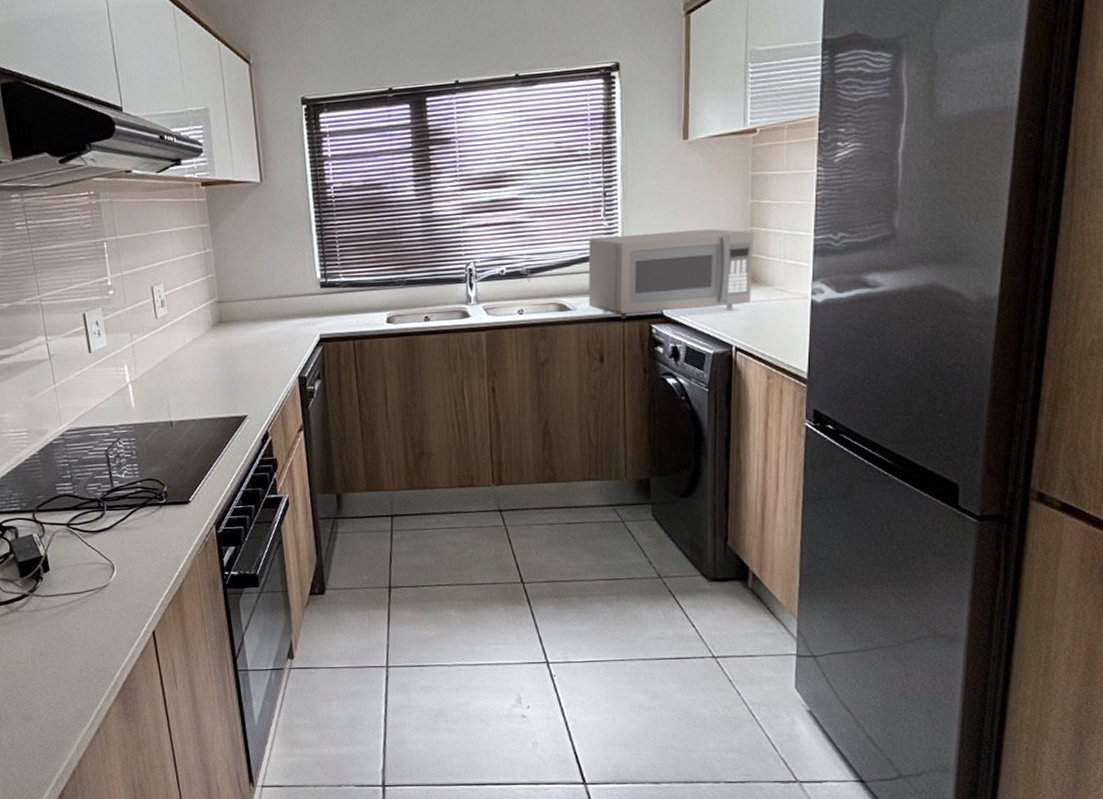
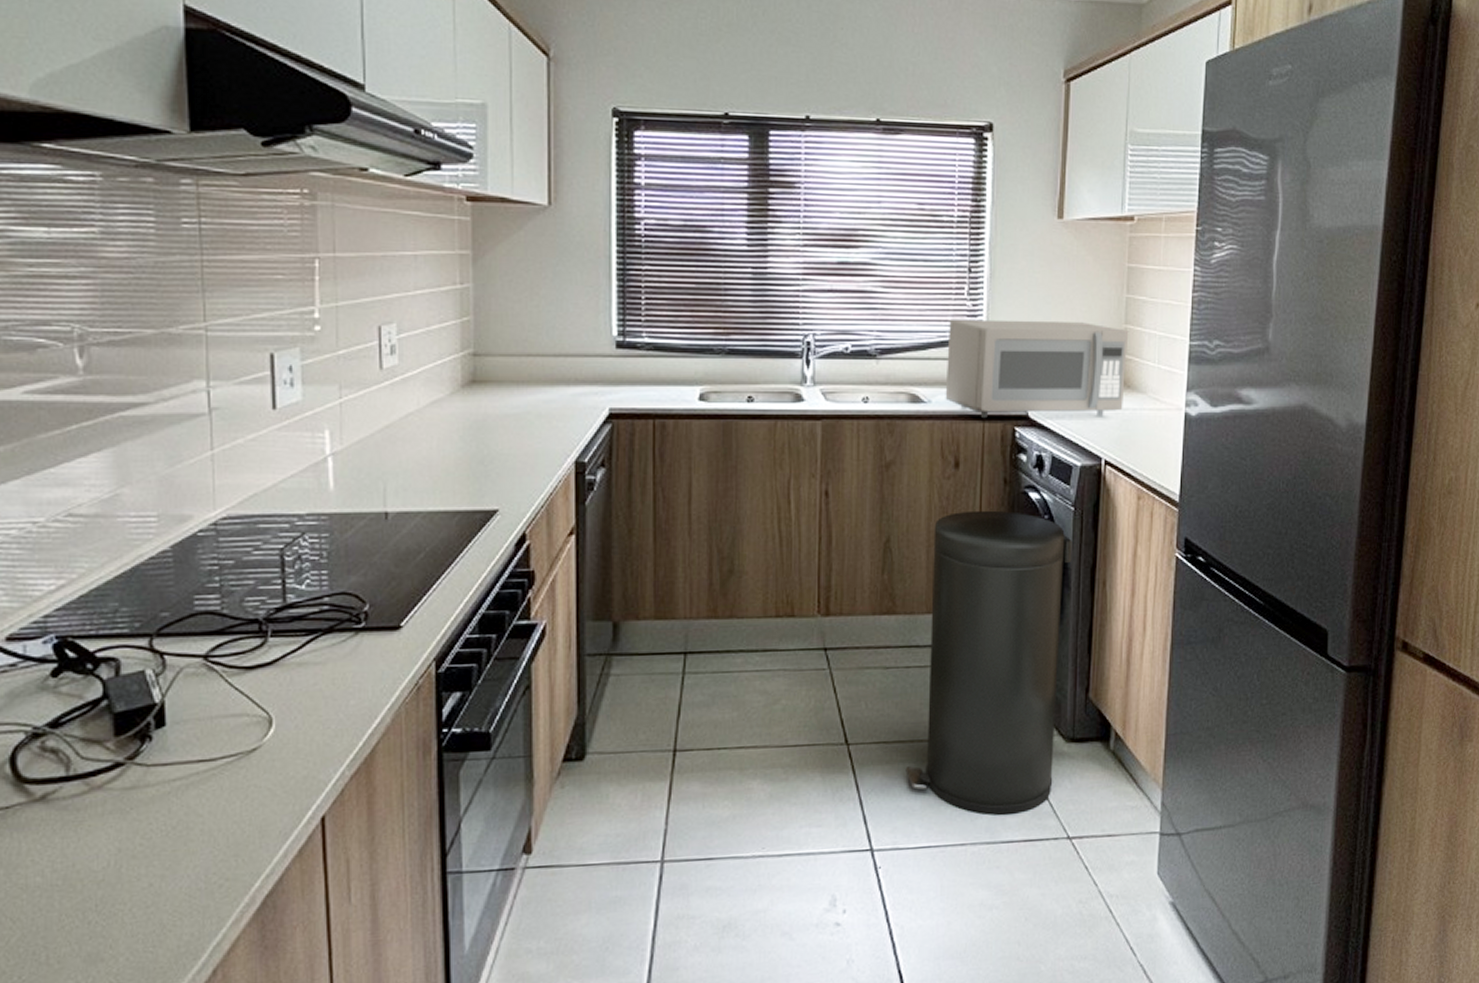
pedal bin: none [571,395,708,638] -> present [905,510,1072,815]

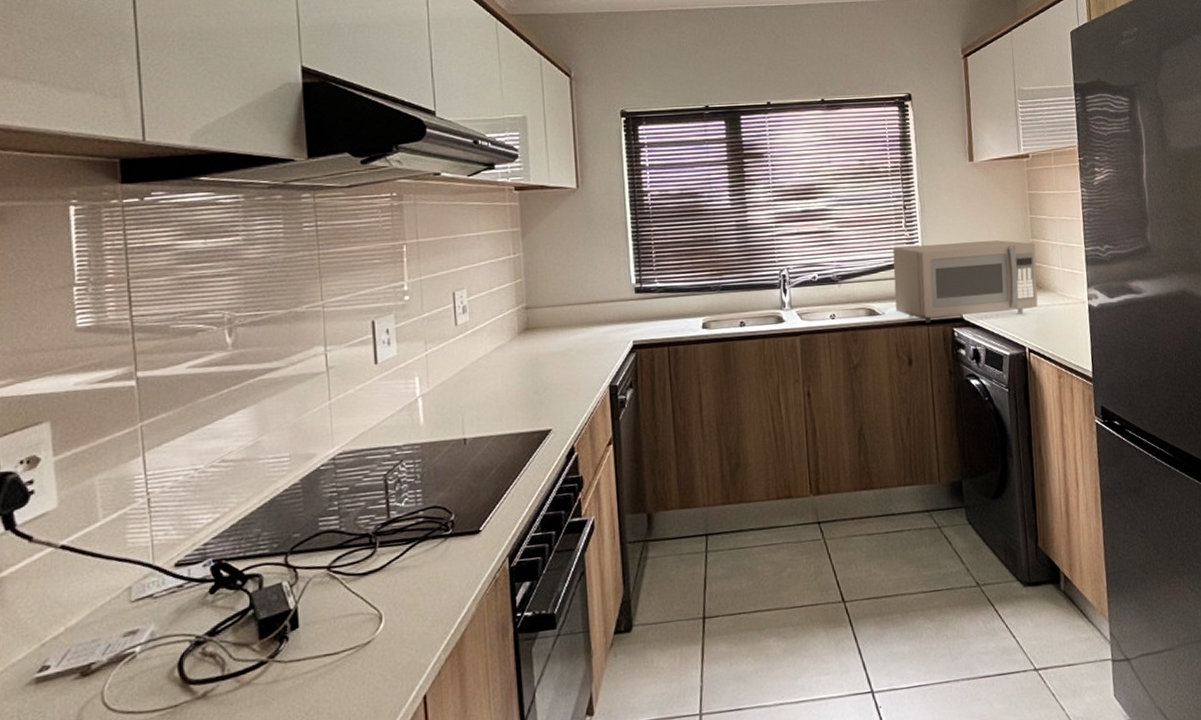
pedal bin: present [905,510,1072,815] -> none [893,396,1017,655]

